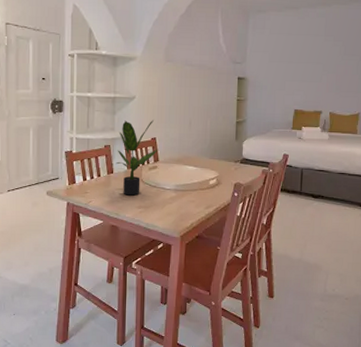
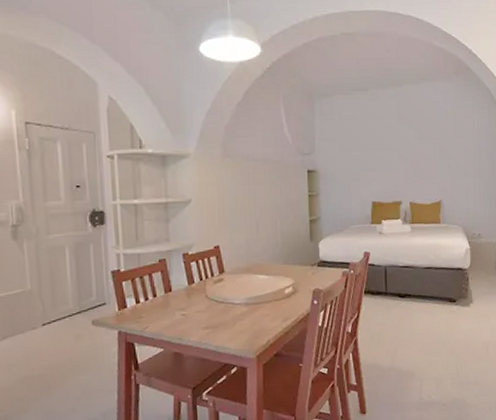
potted plant: present [116,120,158,196] -> none [174,225,223,316]

